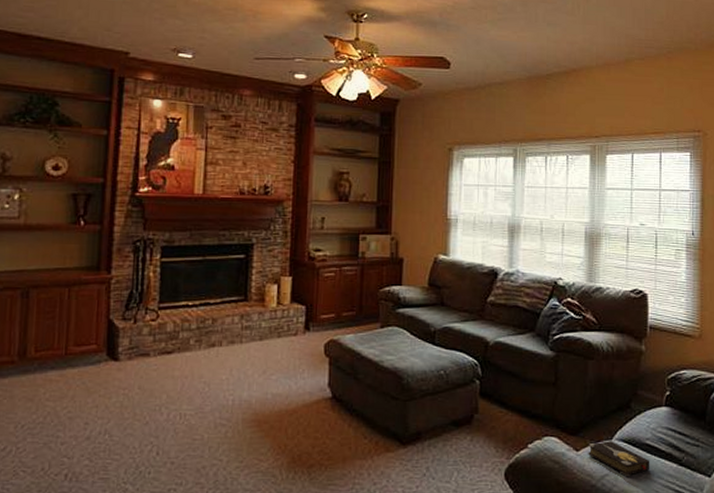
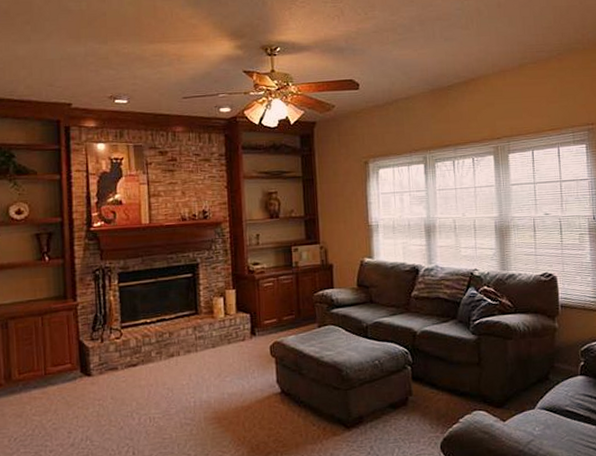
hardback book: present [588,441,650,476] -> none [513,410,571,440]

